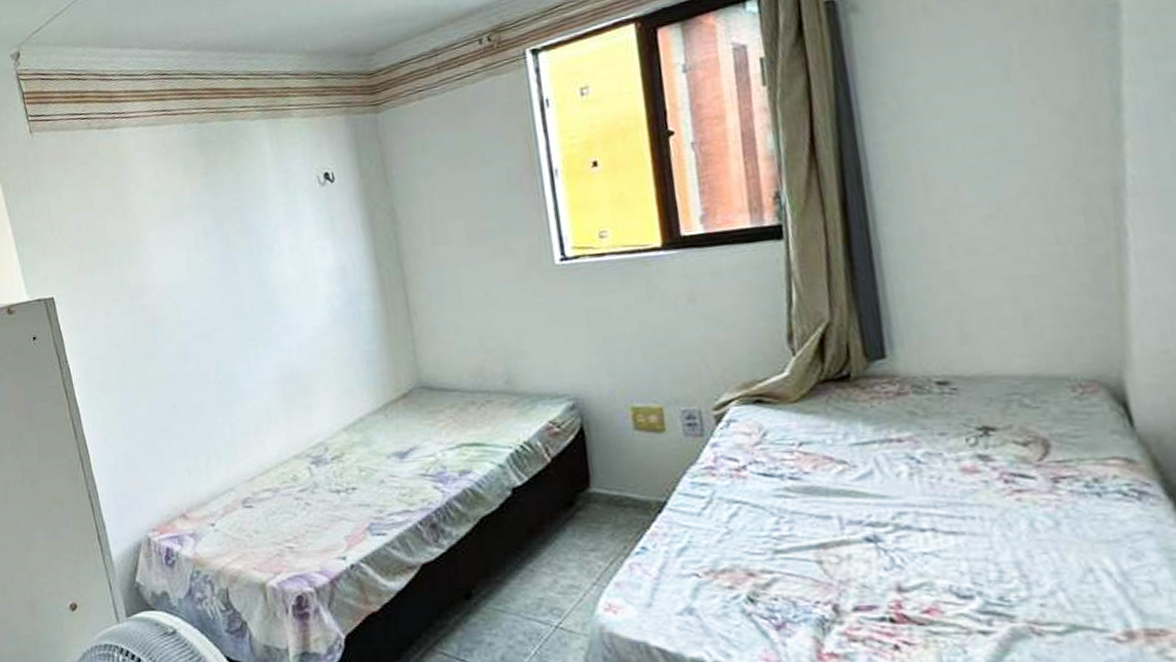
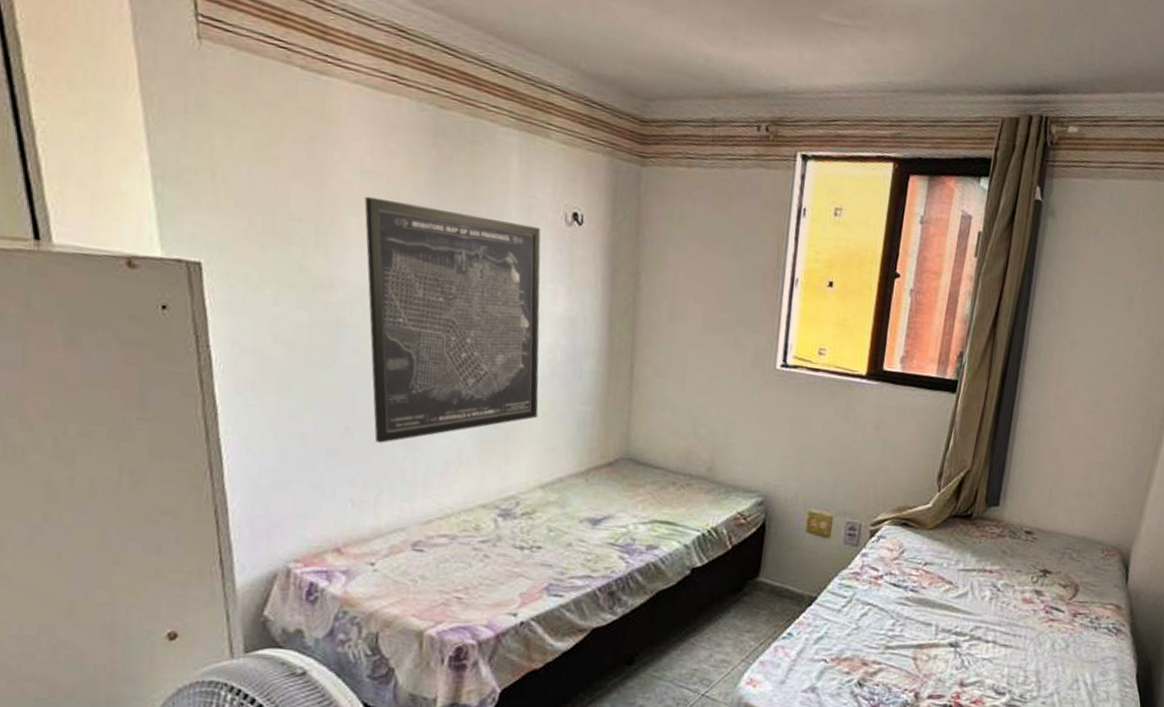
wall art: none [158,194,329,415] -> present [364,196,541,443]

